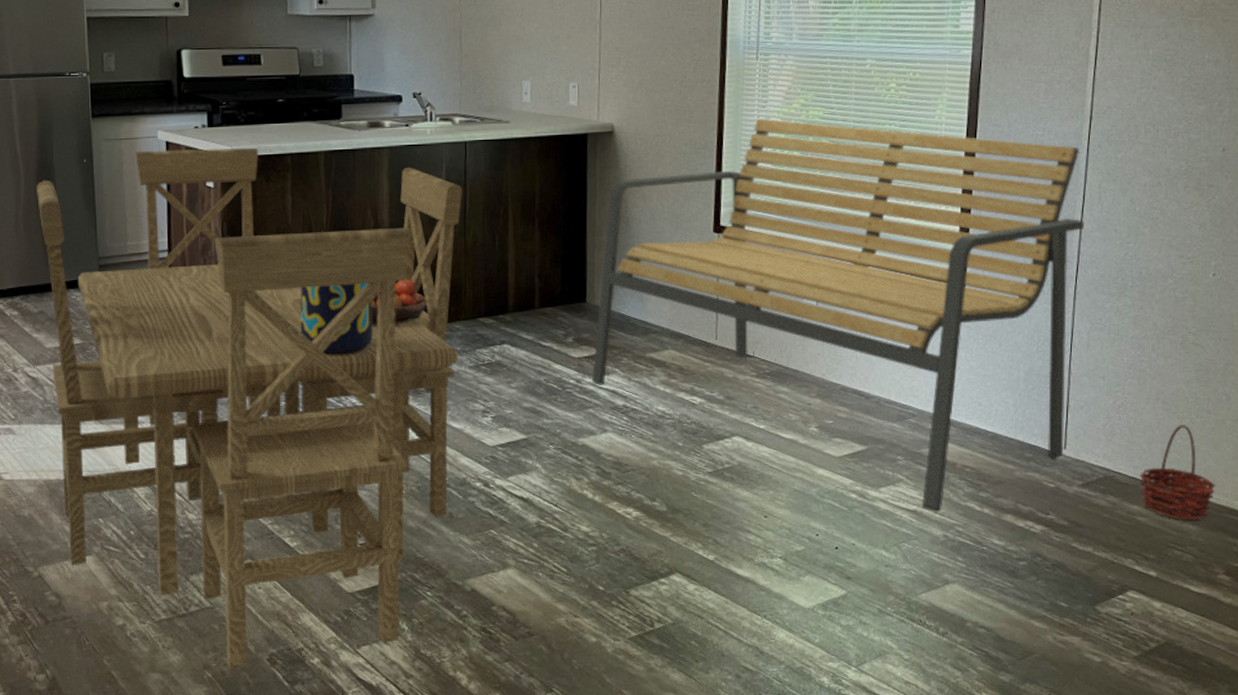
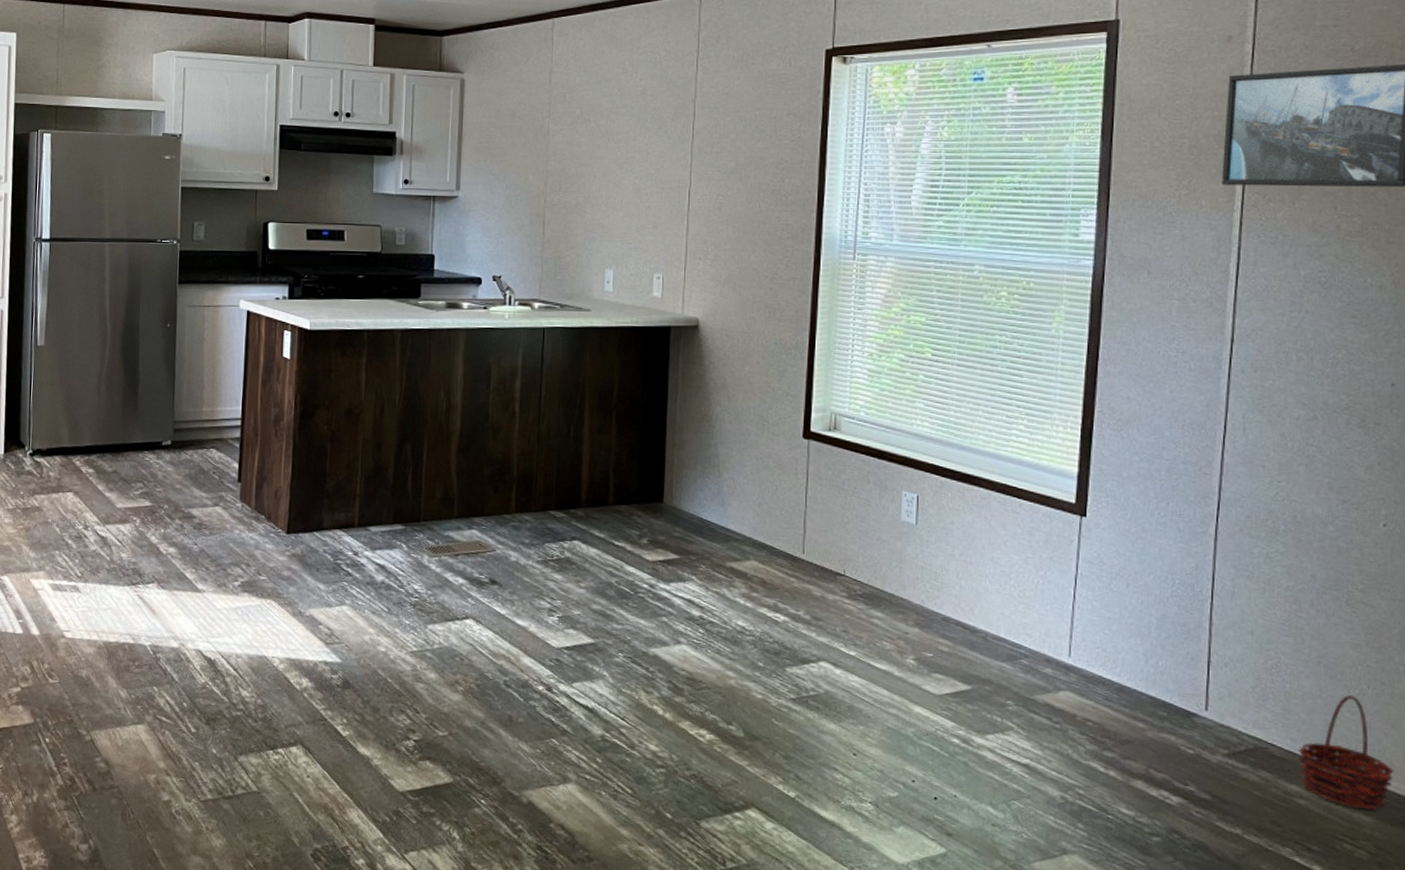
dining set: present [37,148,462,669] -> none [120,319,538,861]
vase: present [300,282,373,355] -> none [366,464,440,538]
fruit bowl: present [371,279,428,323] -> none [438,465,497,509]
bench: present [592,118,1084,513] -> none [667,321,1226,770]

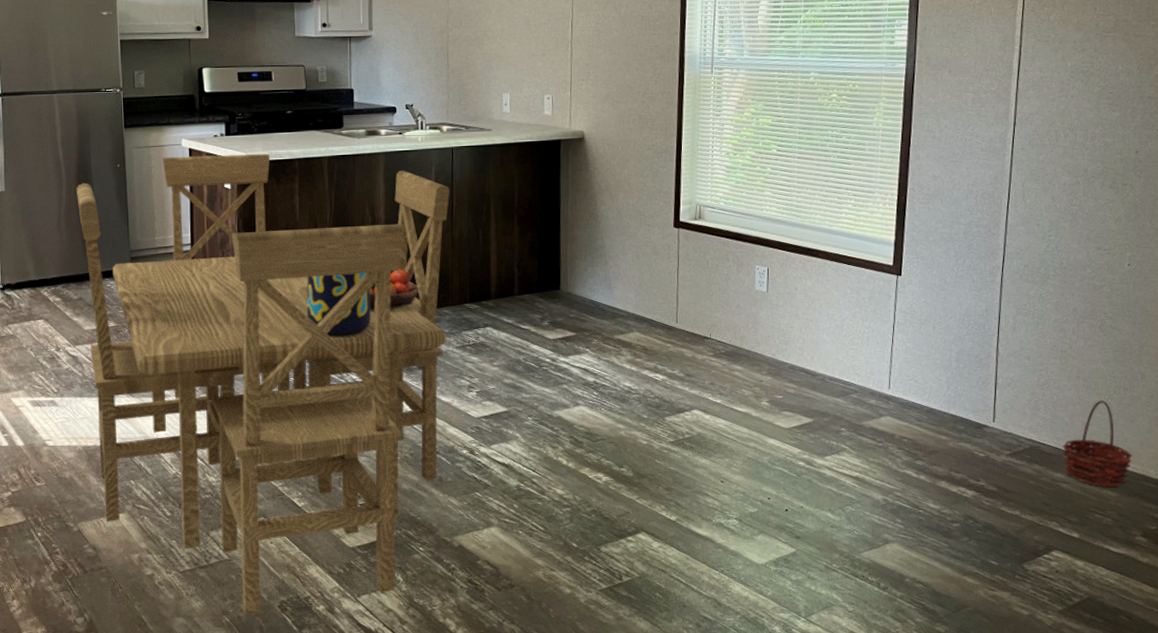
dining set: none [120,319,538,861] -> present [77,154,450,614]
vase: none [366,464,440,538] -> present [307,272,371,336]
fruit bowl: none [438,465,497,509] -> present [369,269,419,308]

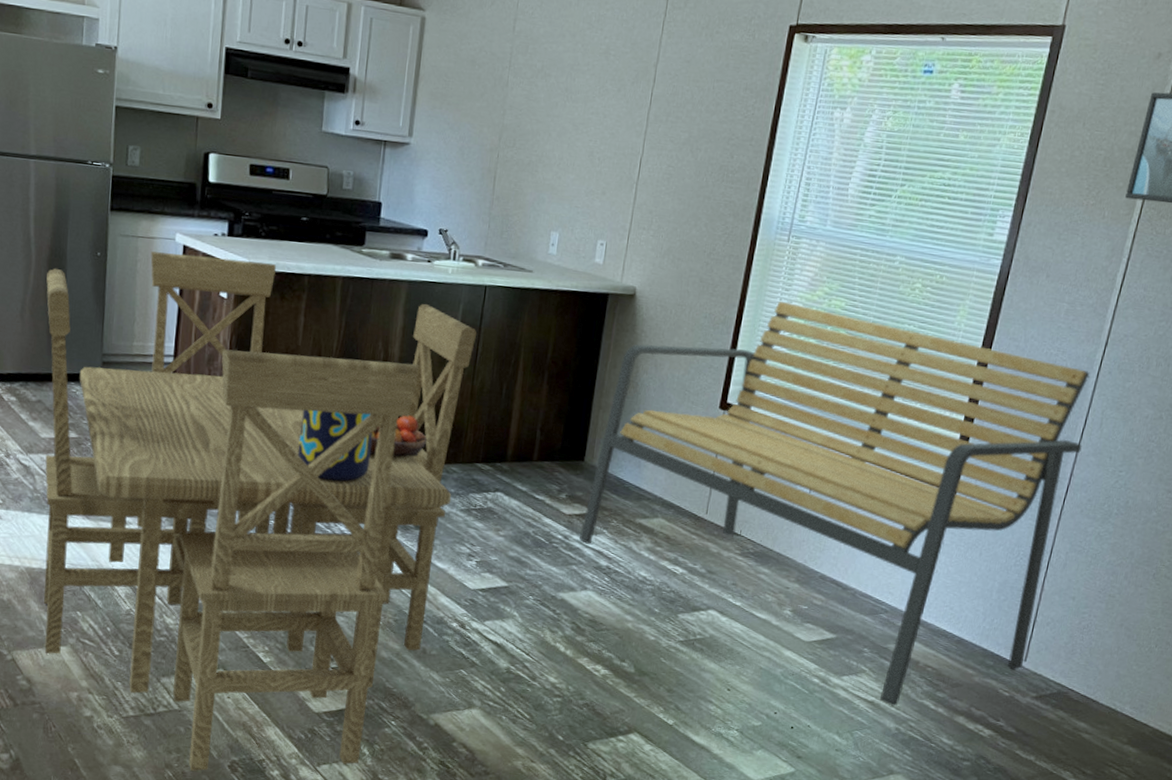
bench: none [566,125,1010,479] -> present [579,301,1090,707]
basket: present [1062,400,1133,487] -> none [1089,652,1162,743]

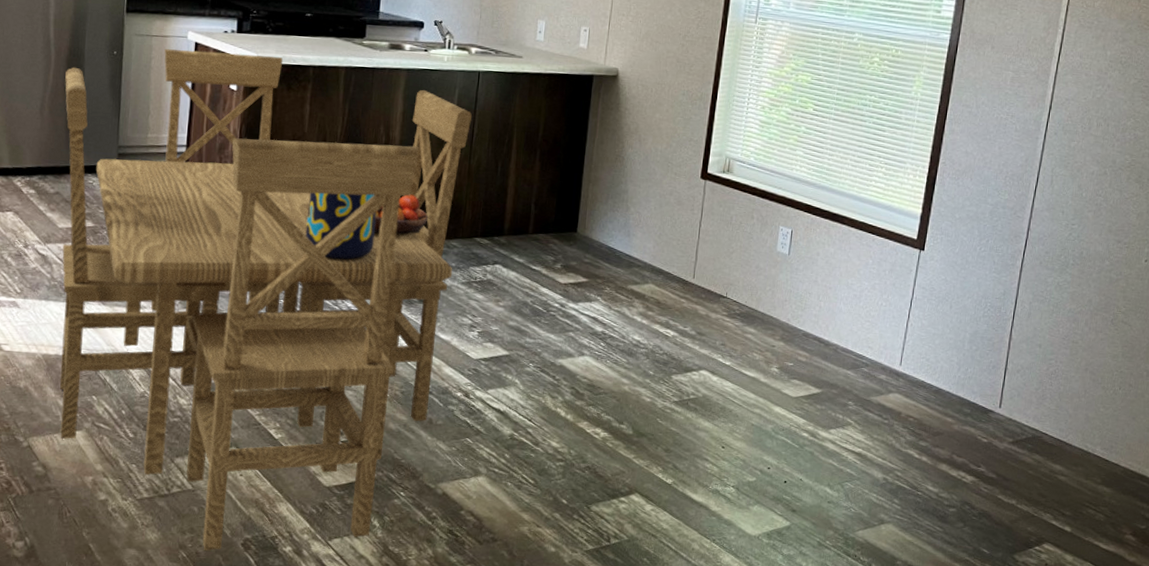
bench: present [579,301,1090,707] -> none [575,77,1038,457]

